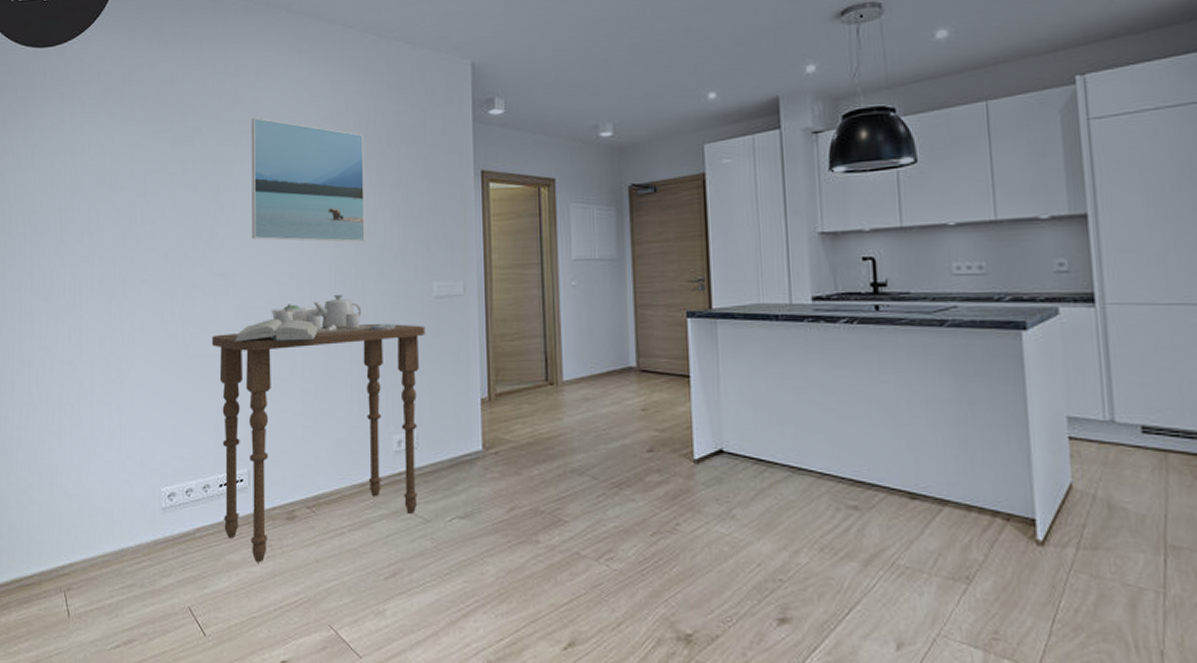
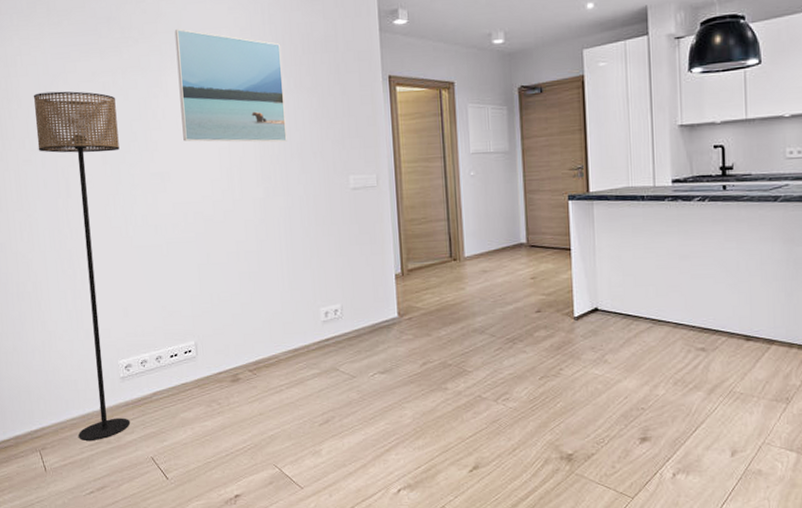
floor lamp: none [97,182,184,582] -> present [33,91,130,440]
side table: present [212,295,425,563] -> none [154,189,345,418]

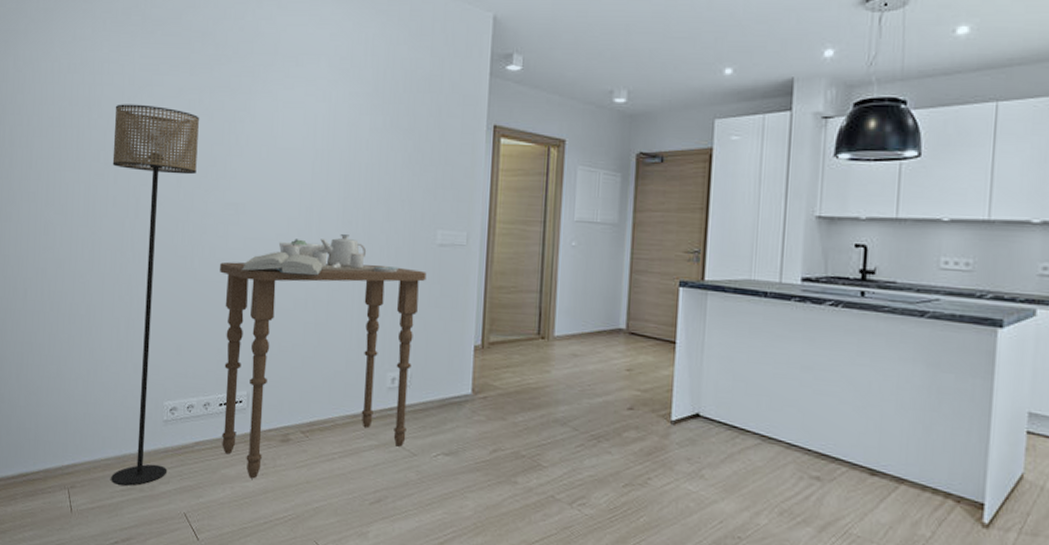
side table: none [154,189,345,418] -> present [220,234,427,479]
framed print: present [174,28,287,143] -> none [264,51,382,185]

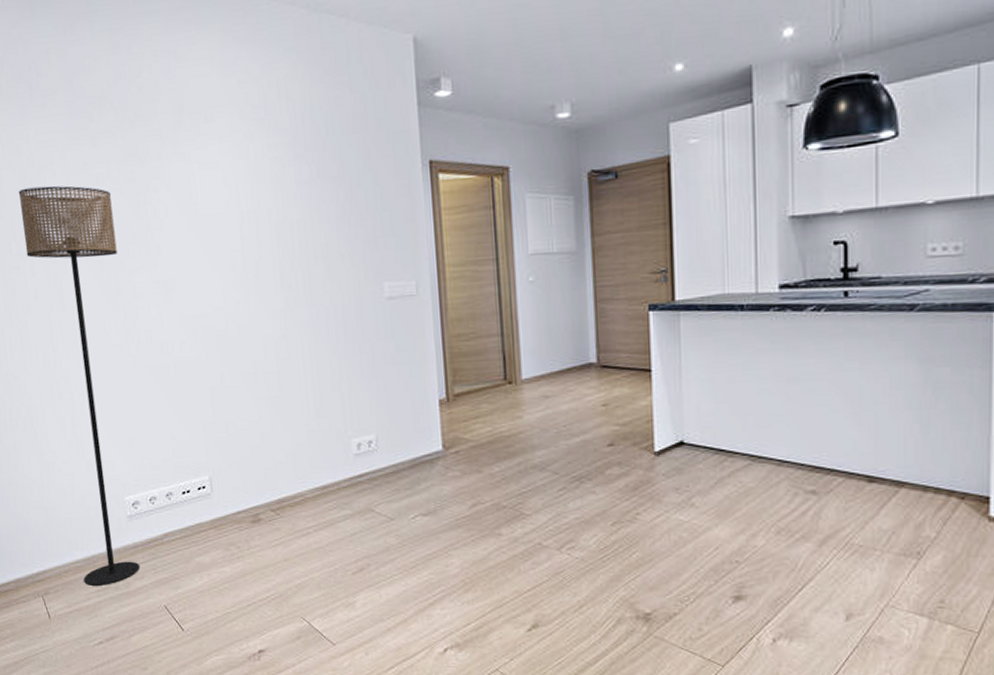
side table: present [220,234,427,479] -> none [159,299,381,563]

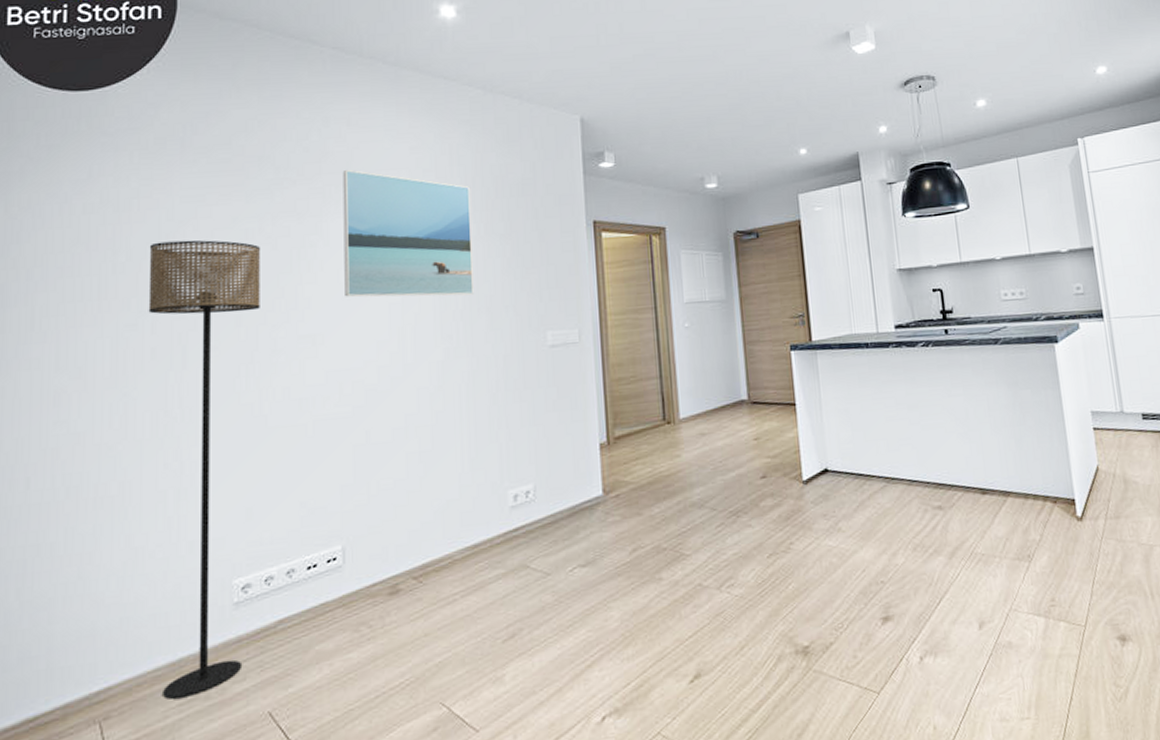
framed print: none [175,108,310,244] -> present [342,169,474,297]

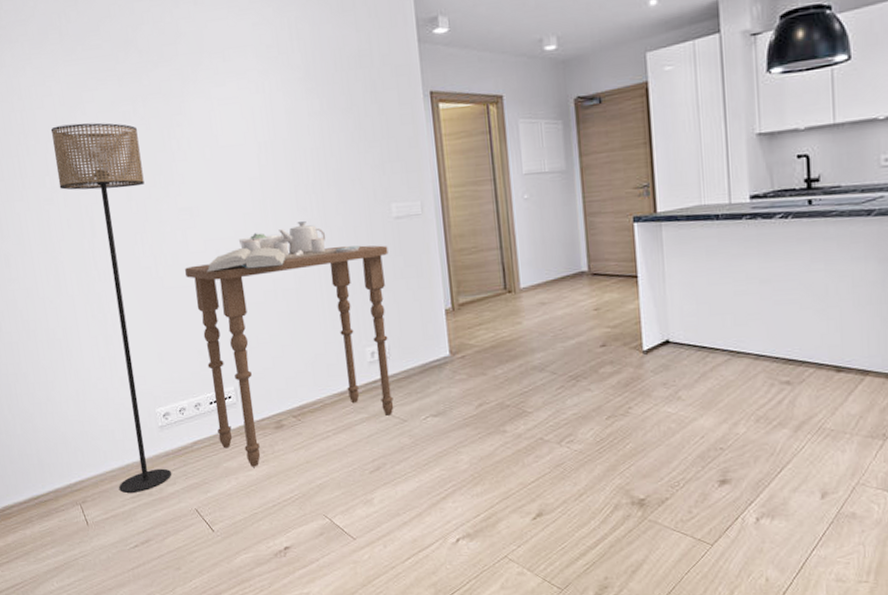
side table: none [297,350,541,648] -> present [185,221,394,467]
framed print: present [342,169,474,297] -> none [195,49,322,173]

